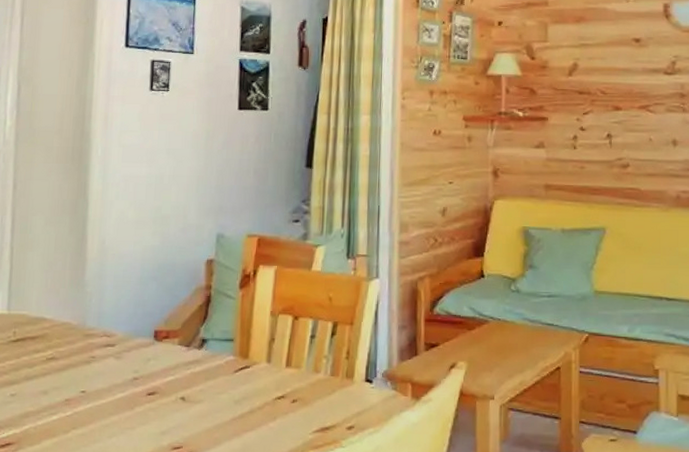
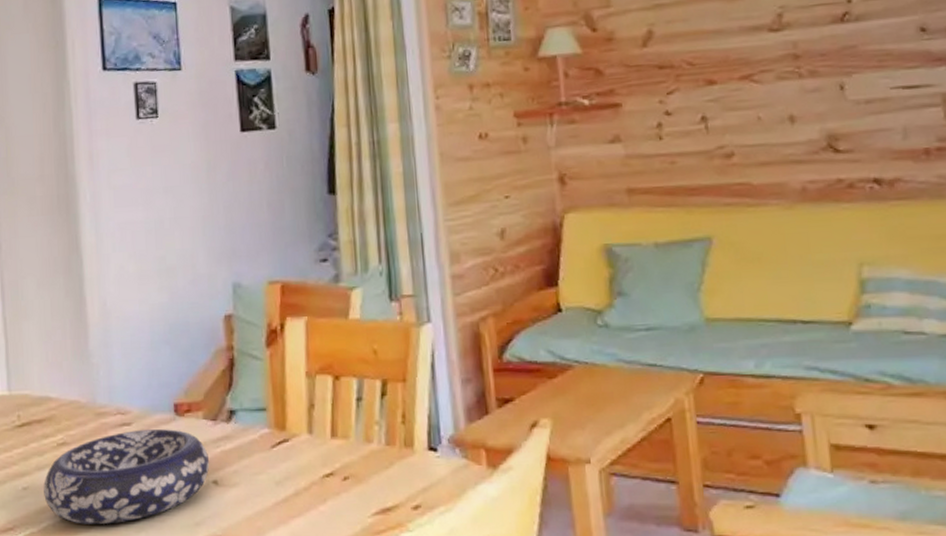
decorative bowl: none [29,351,180,429] -> present [43,429,210,524]

